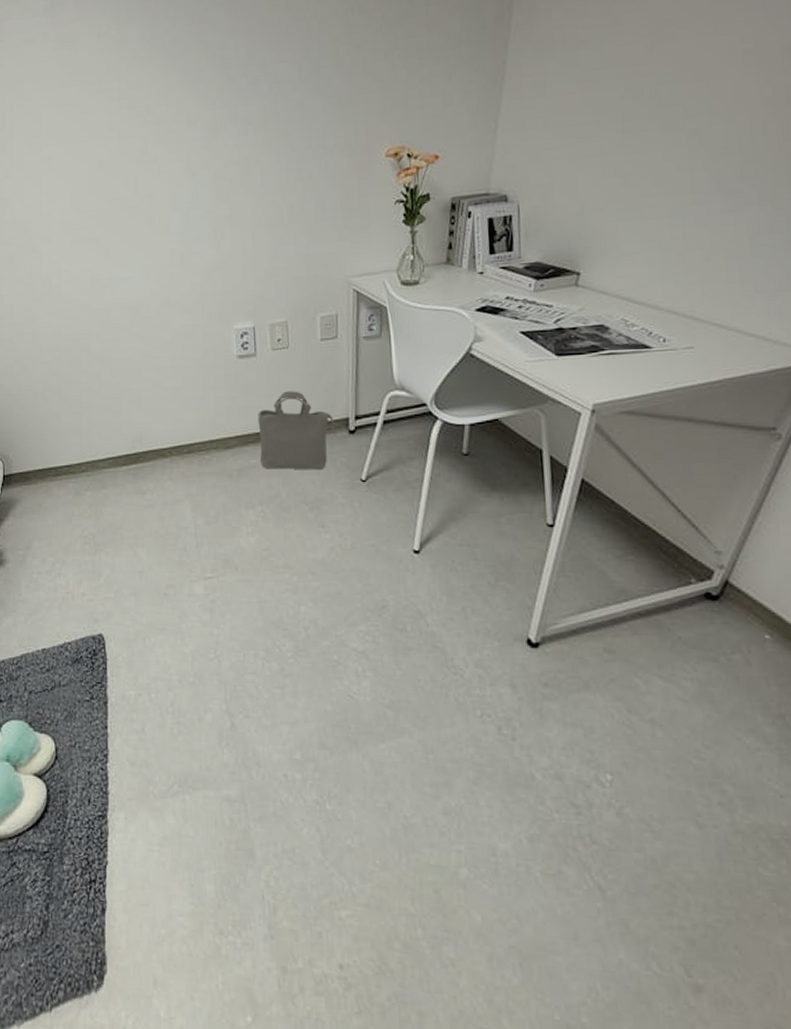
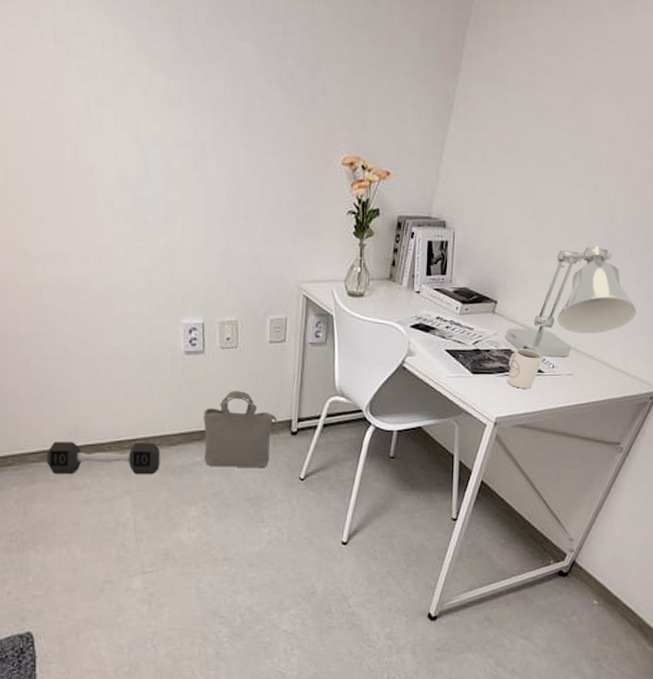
dumbbell: none [115,446,218,479] -> present [46,441,160,474]
desk lamp: none [594,195,777,329] -> present [505,246,636,356]
mug: none [603,322,647,369] -> present [507,348,542,389]

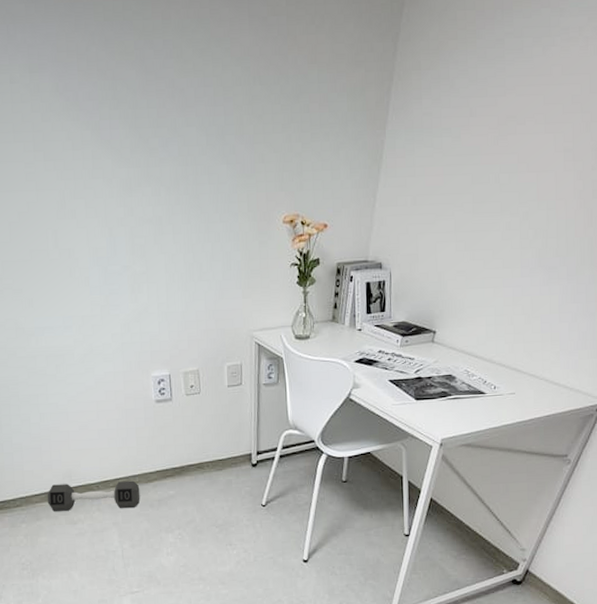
tote bag: present [203,391,279,468] -> none [174,431,241,499]
desk lamp: present [505,246,636,356] -> none [445,270,576,378]
mug: present [507,348,542,389] -> none [450,373,483,411]

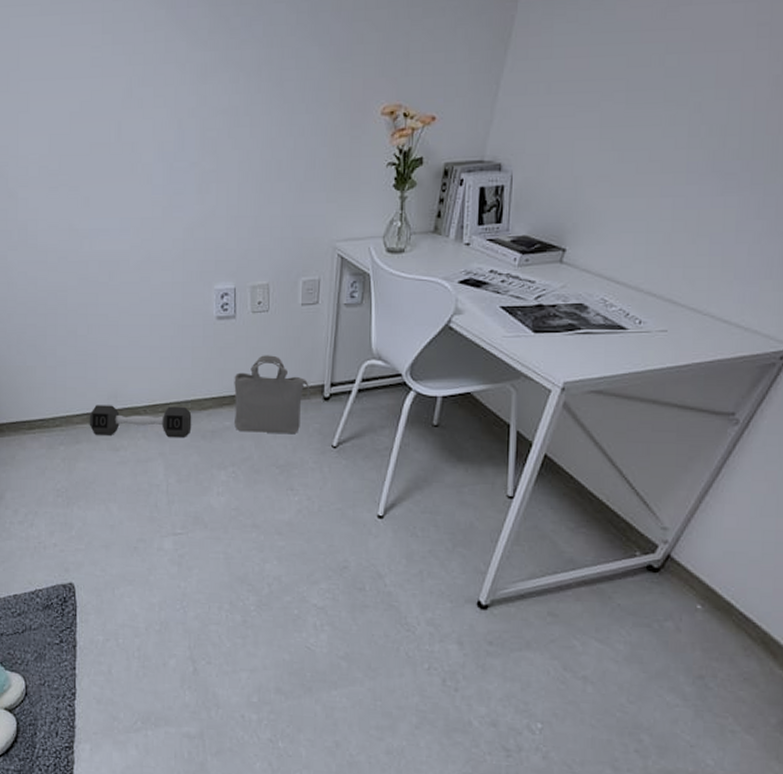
tote bag: none [174,431,241,499] -> present [234,355,311,435]

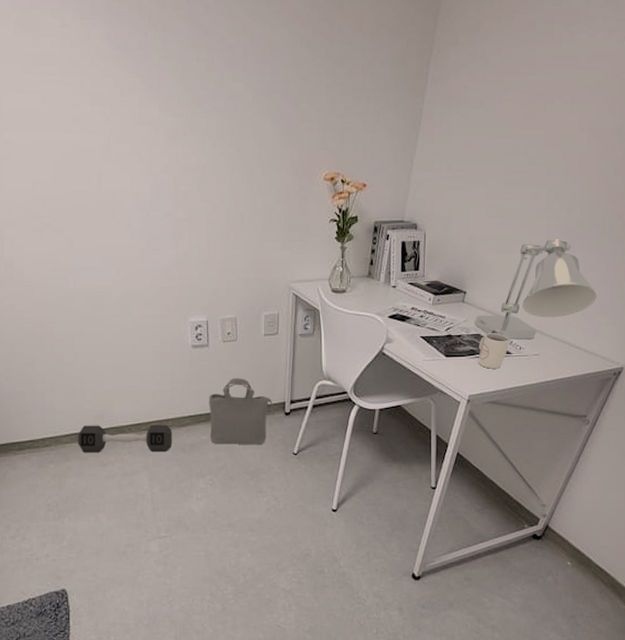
desk lamp: none [576,176,759,310] -> present [474,239,597,339]
mug: none [579,302,625,349] -> present [478,333,509,369]

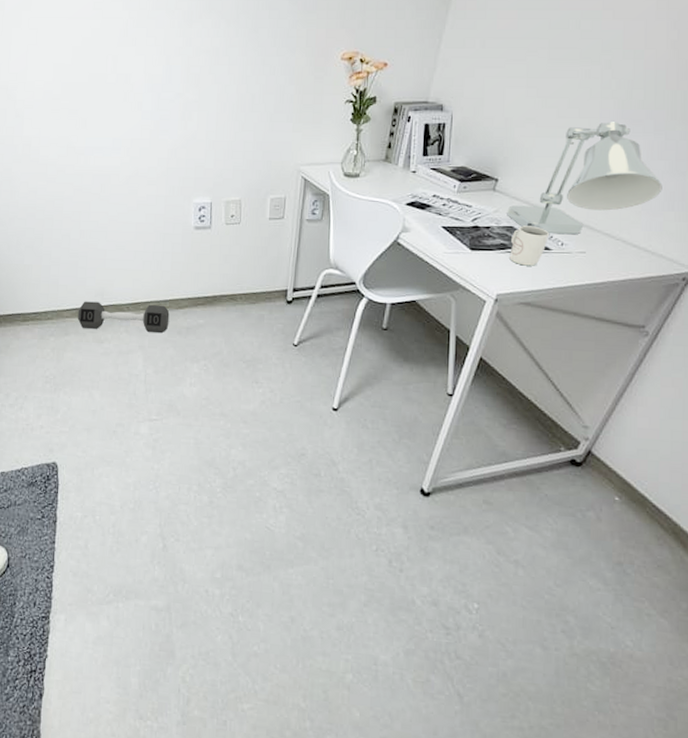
tote bag: present [209,378,274,445] -> none [207,262,275,333]

